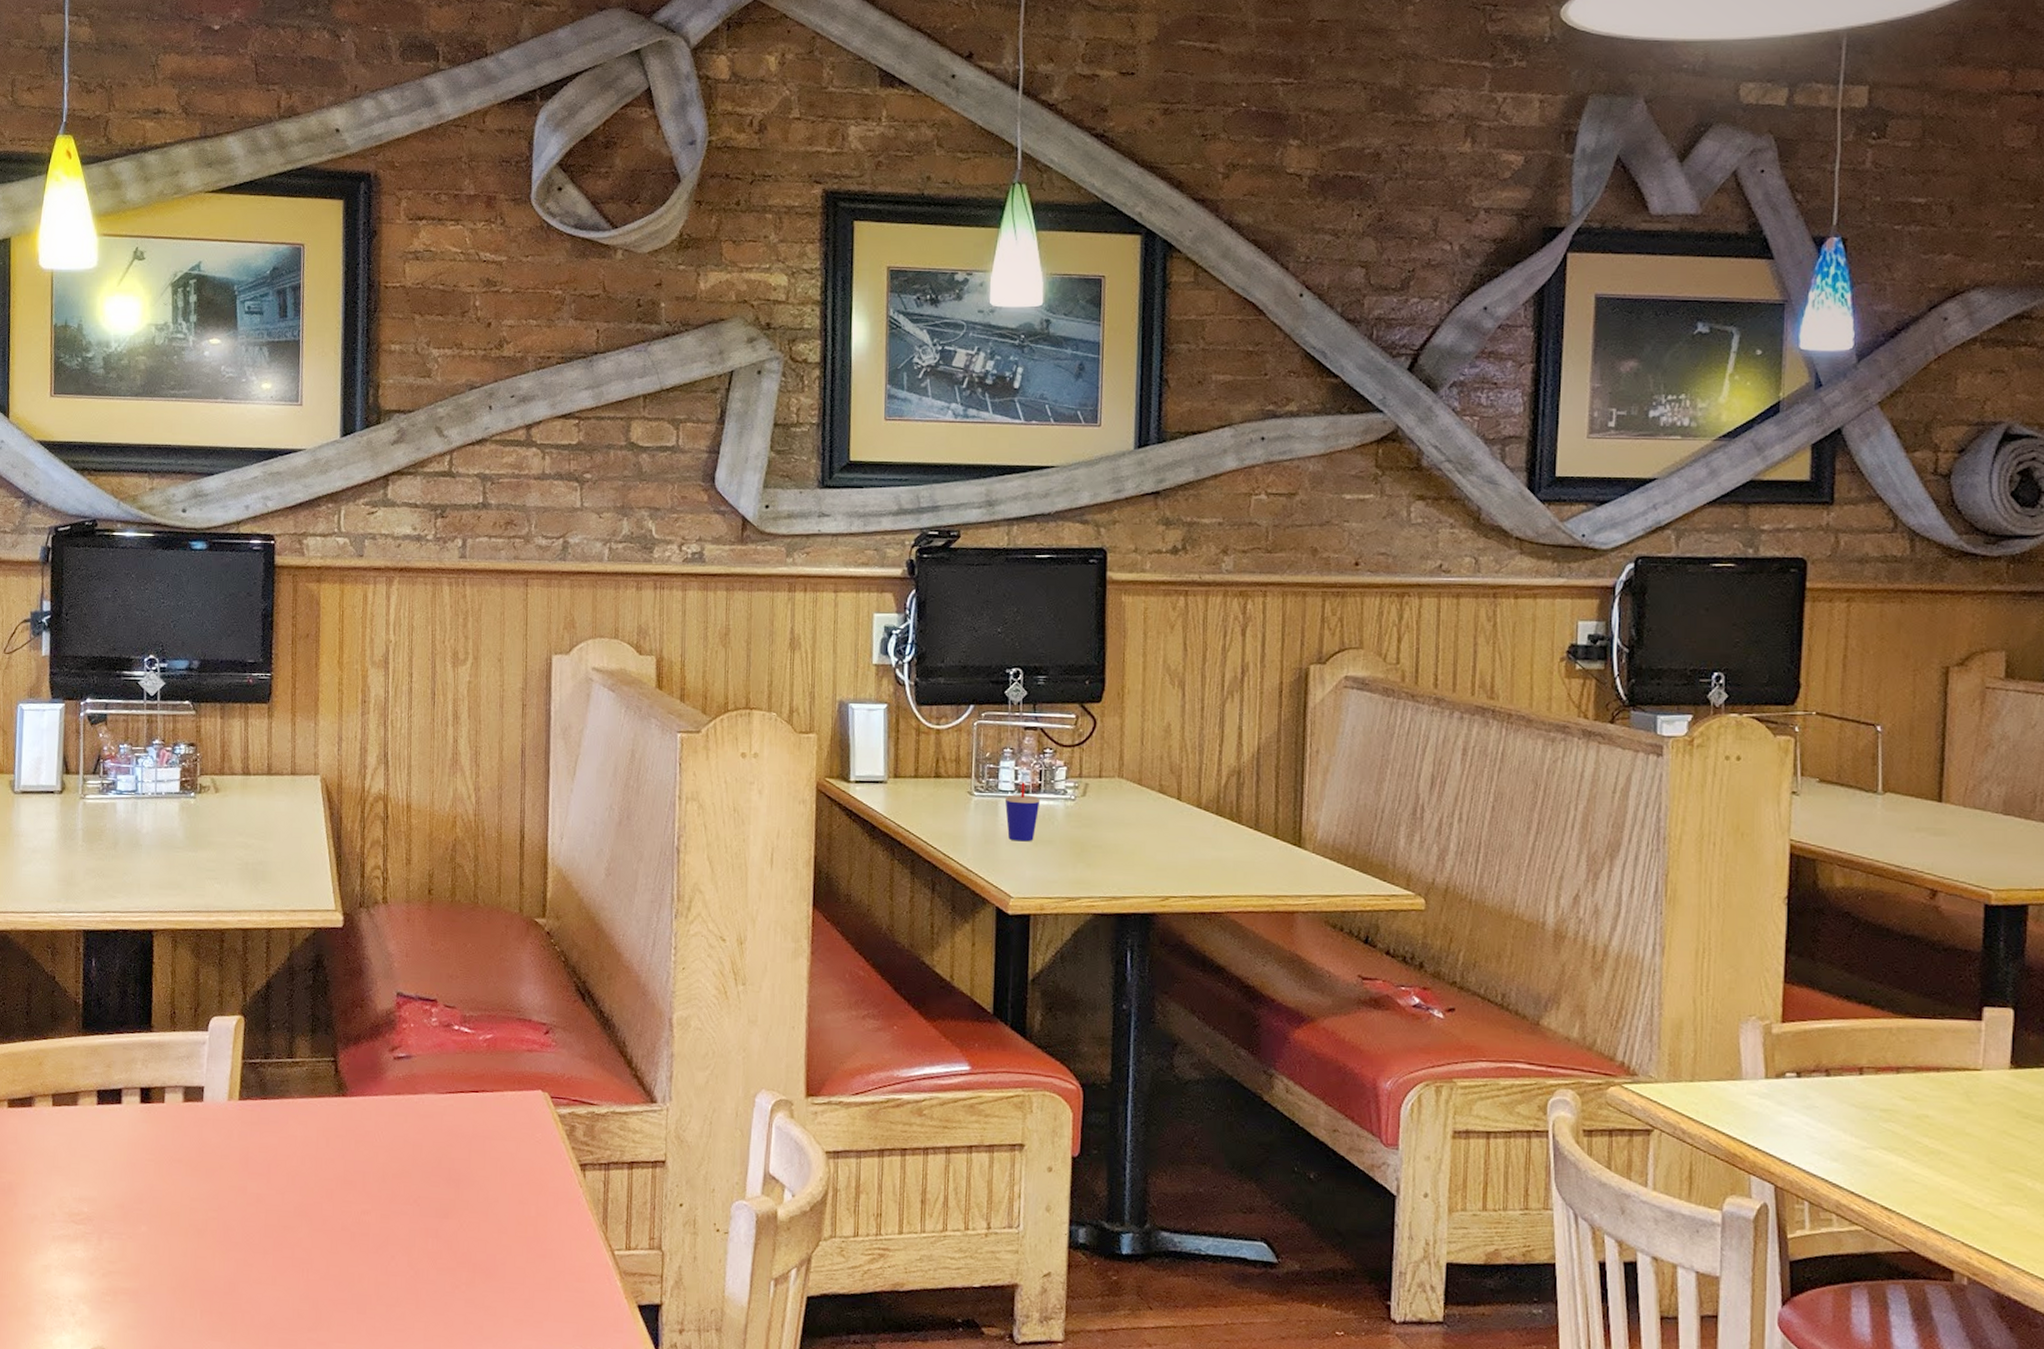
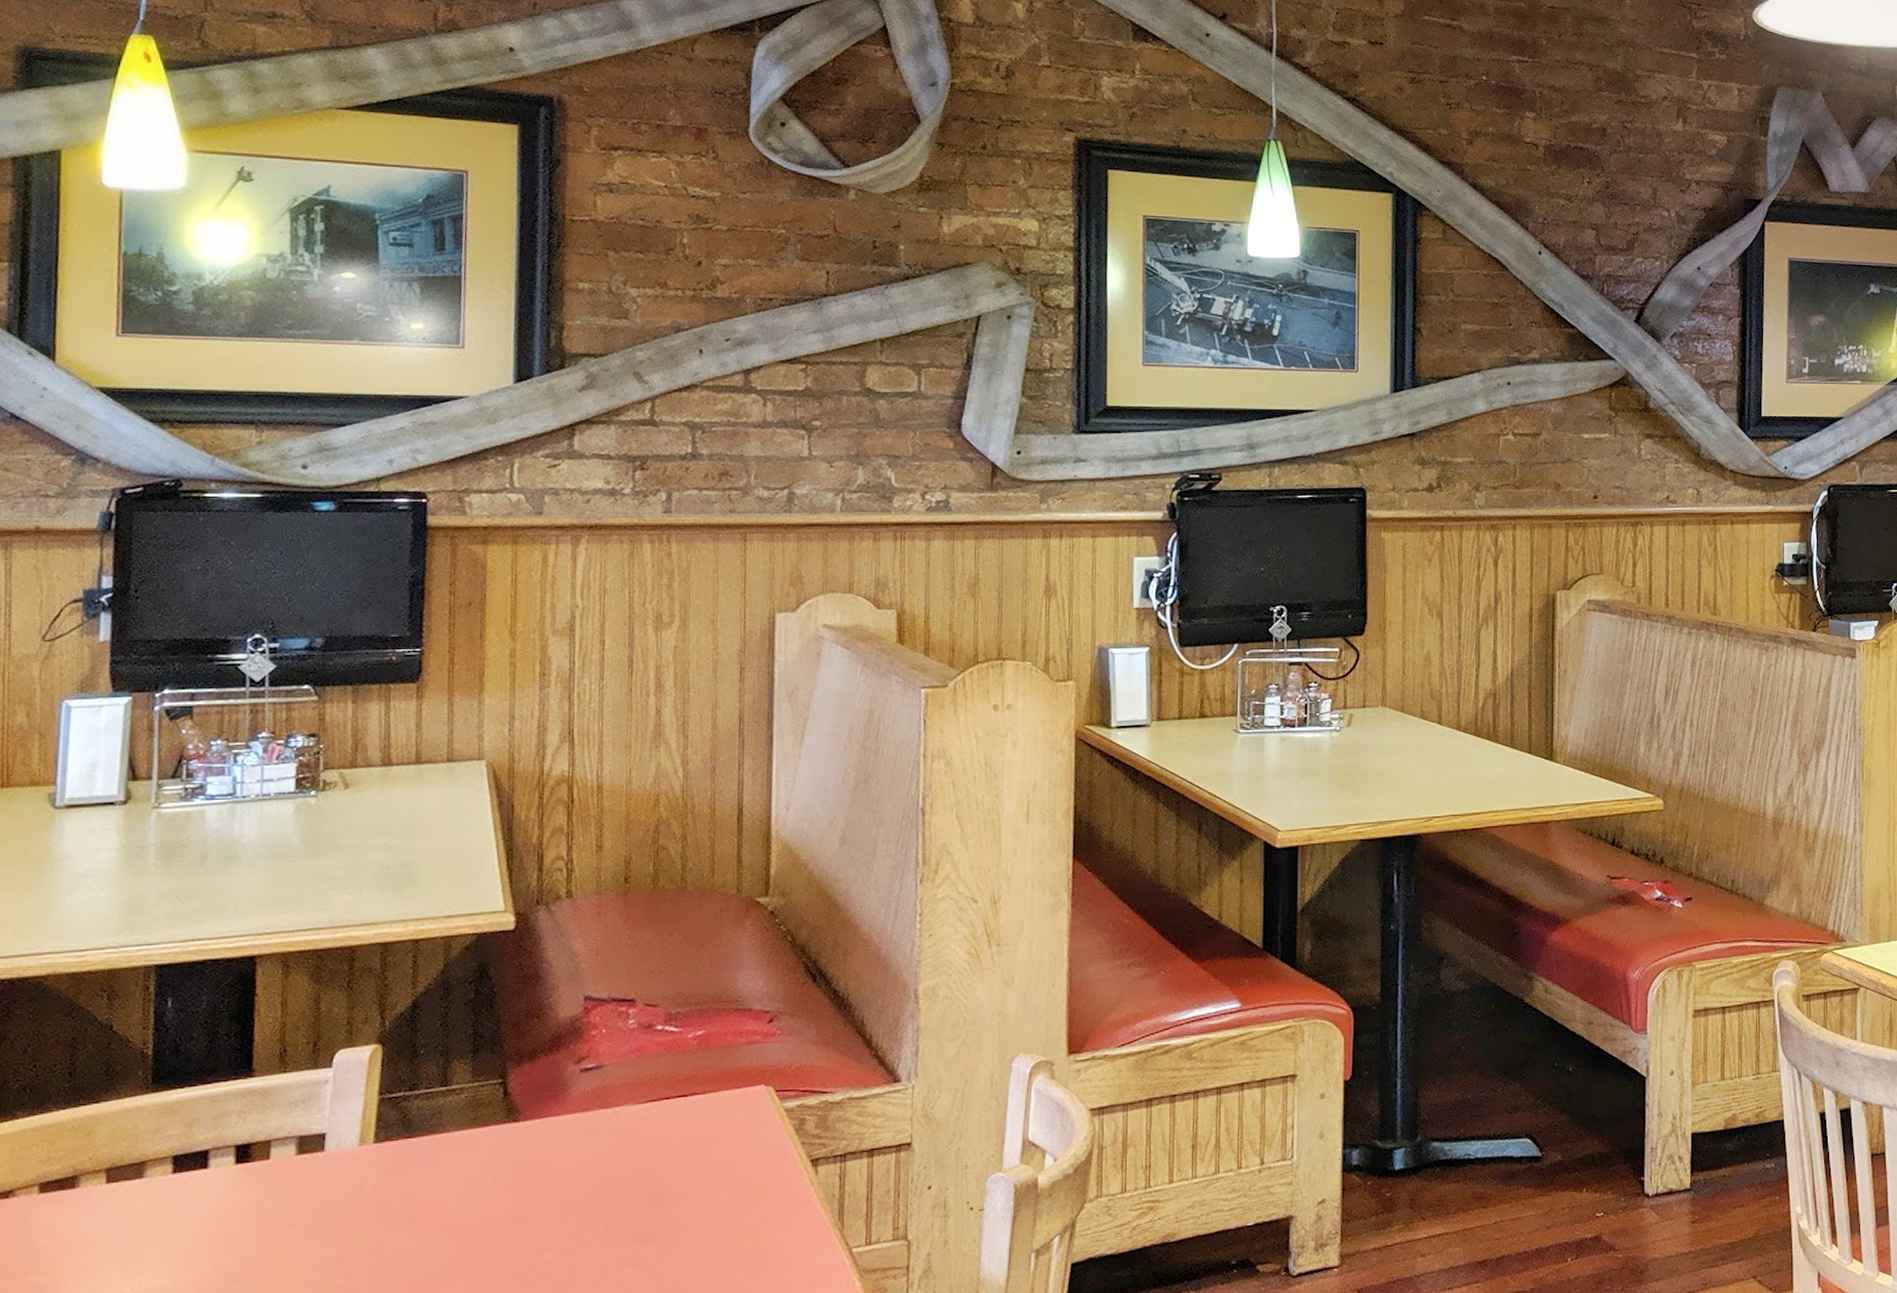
beverage cup: present [1004,782,1041,842] -> none [1271,716,1306,775]

